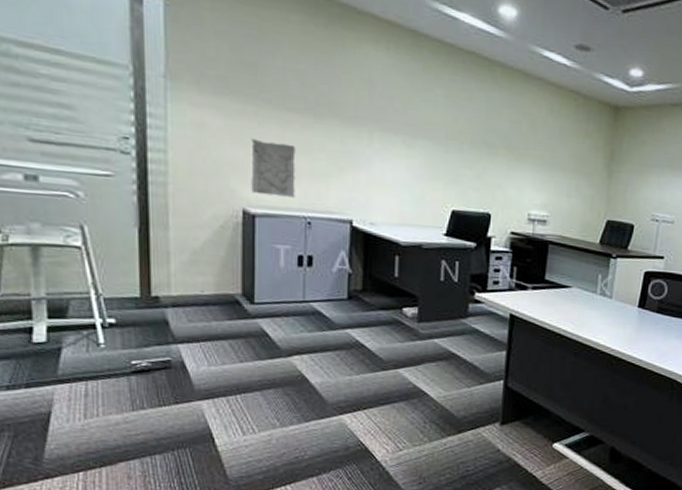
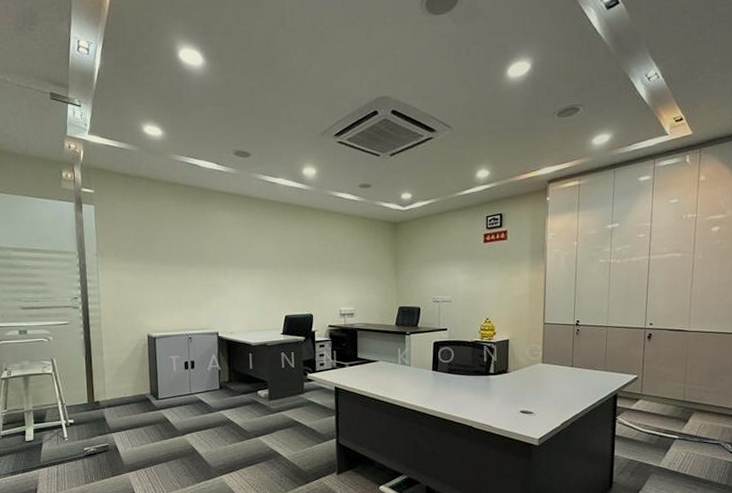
stone relief: present [251,138,296,198] -> none [150,286,180,323]

